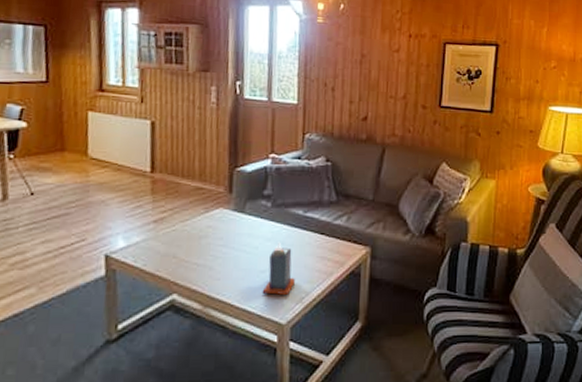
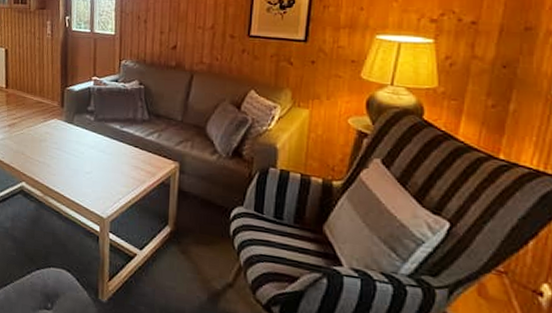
candle: present [262,242,295,296] -> none [87,150,113,195]

